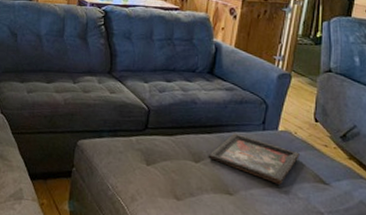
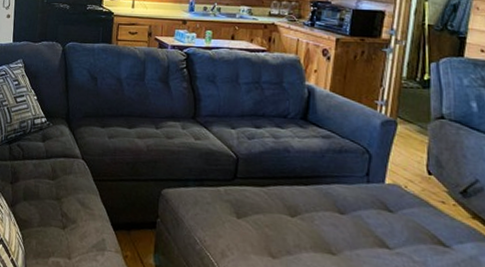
decorative tray: present [209,133,300,185] -> none [306,185,412,245]

